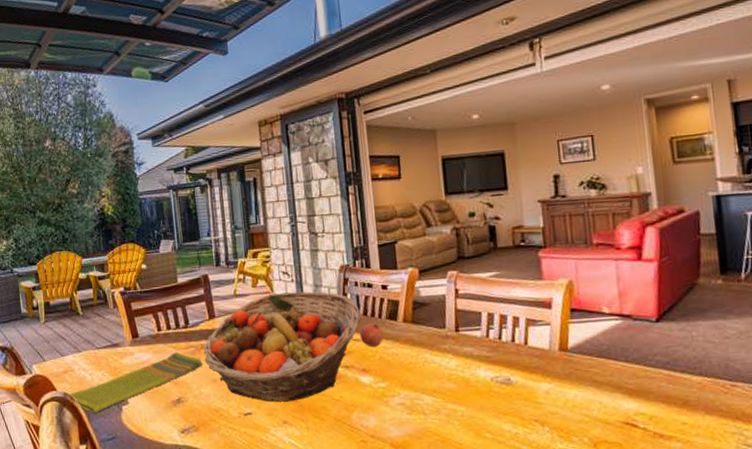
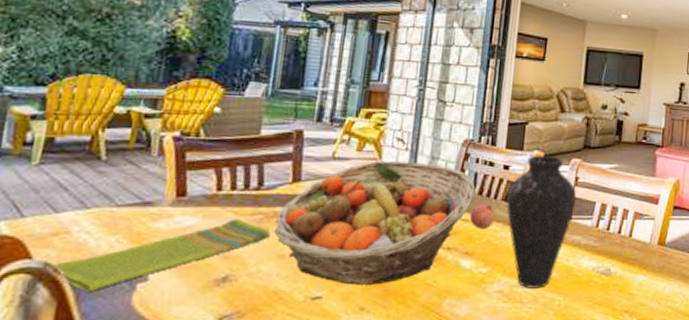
vase: none [390,270,461,400] -> present [506,155,577,288]

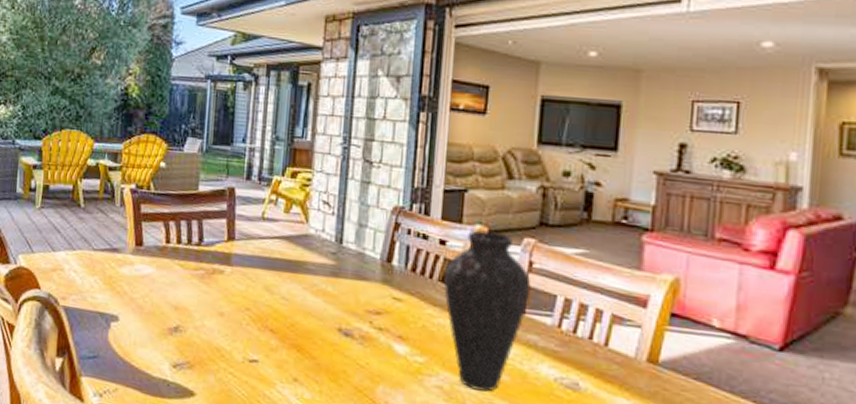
dish towel: present [54,219,270,293] -> none [55,272,211,325]
fruit basket: present [273,161,475,285] -> none [213,224,408,357]
pomegranate: present [469,203,496,229] -> none [402,282,432,313]

